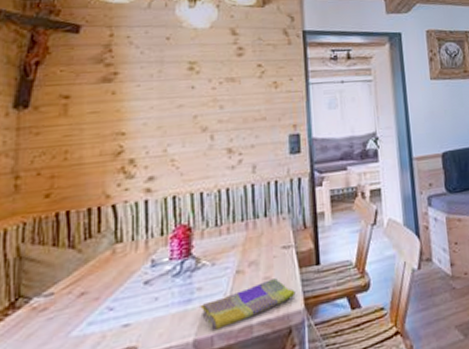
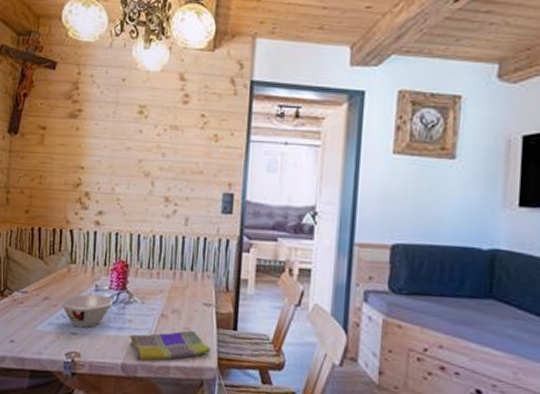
bowl: none [105,269,176,317] -> present [61,294,113,328]

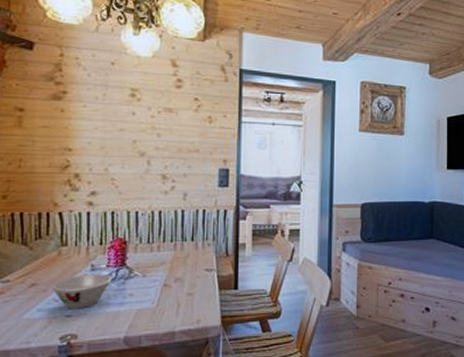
dish towel: present [129,330,211,361] -> none [131,296,214,331]

